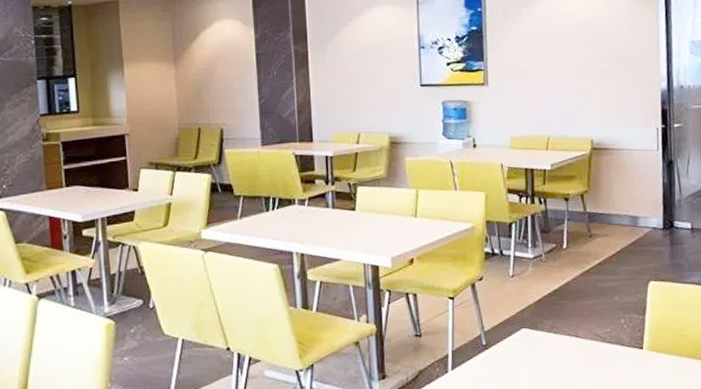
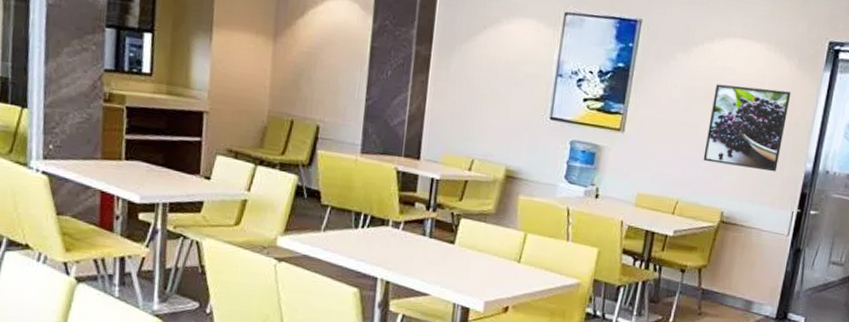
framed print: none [562,23,635,98] -> present [703,84,791,172]

